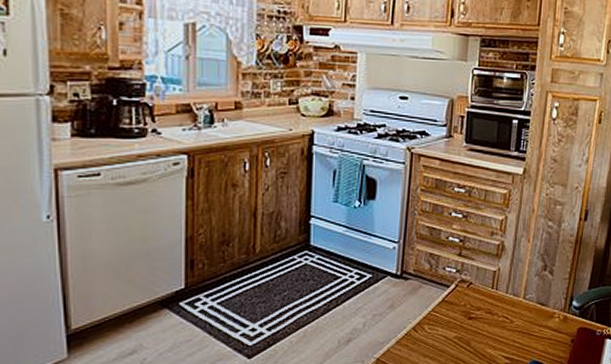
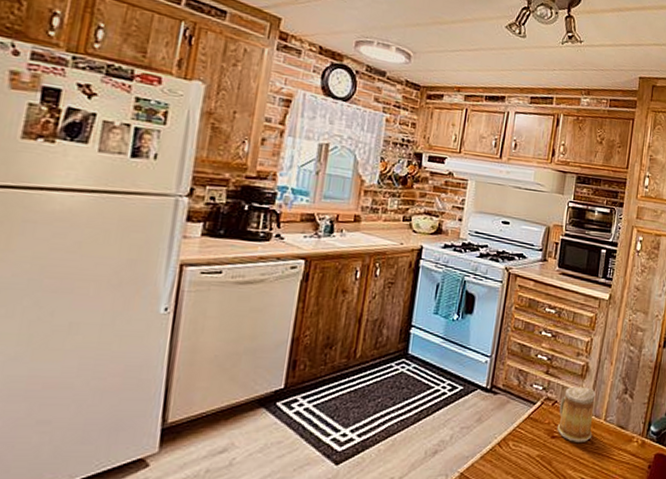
mug: none [474,266,513,322] -> present [557,386,596,442]

